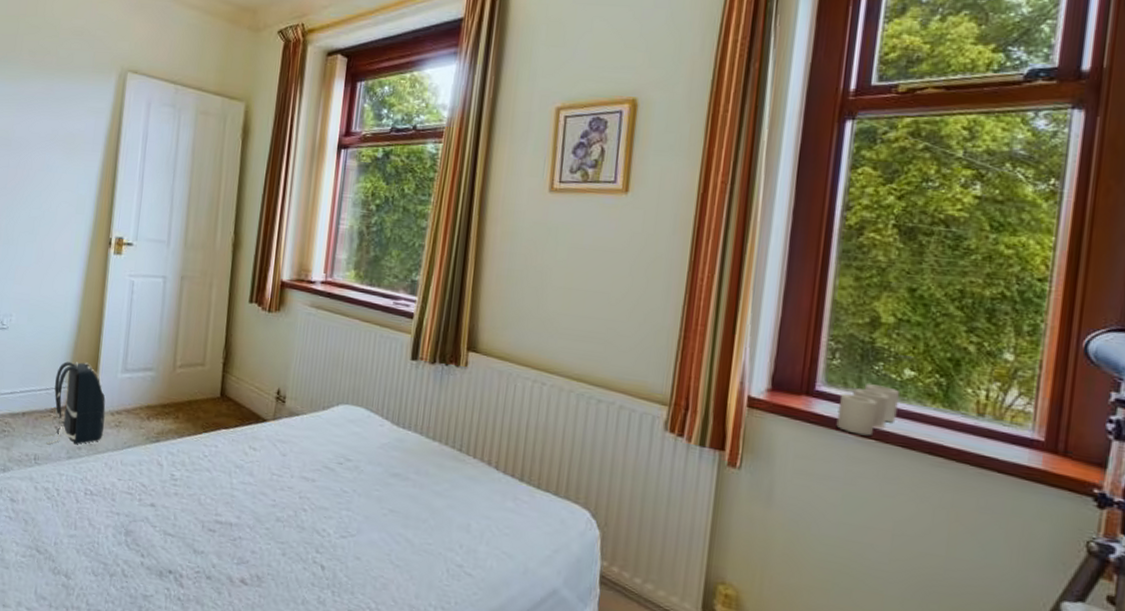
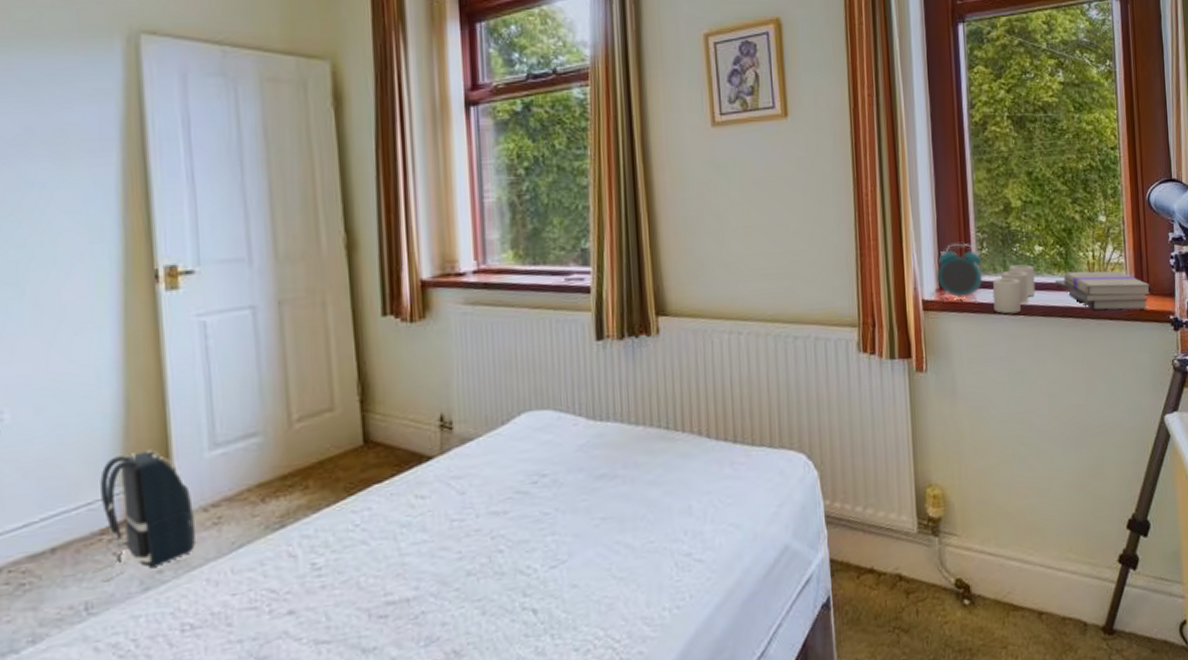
alarm clock: none [770,346,831,413] -> present [937,243,983,302]
books: none [926,405,1068,474] -> present [1055,270,1150,311]

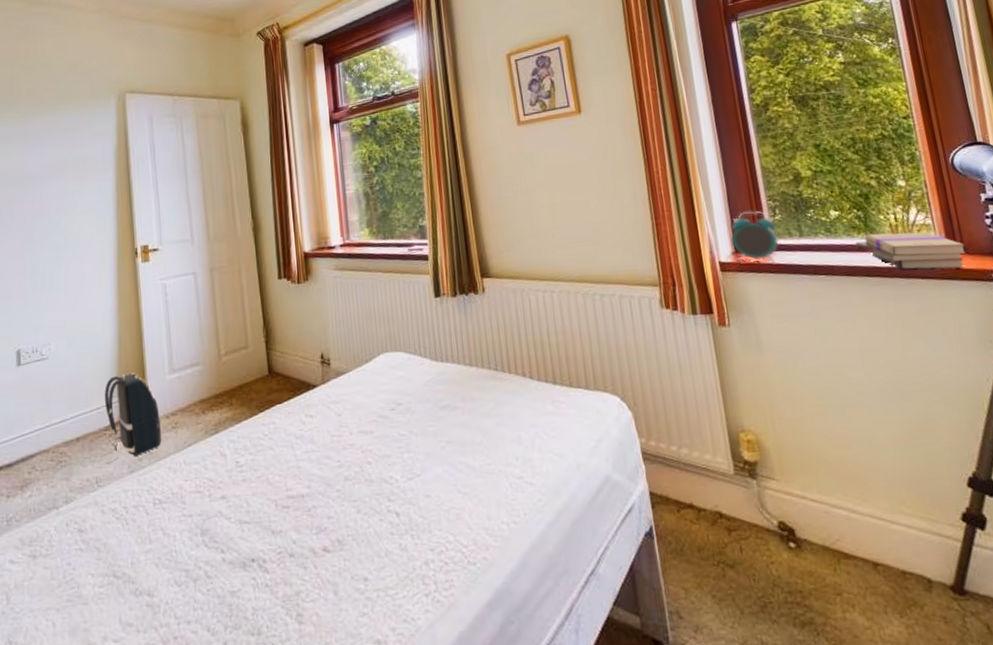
candle: present [992,264,1036,314] -> none [789,228,836,274]

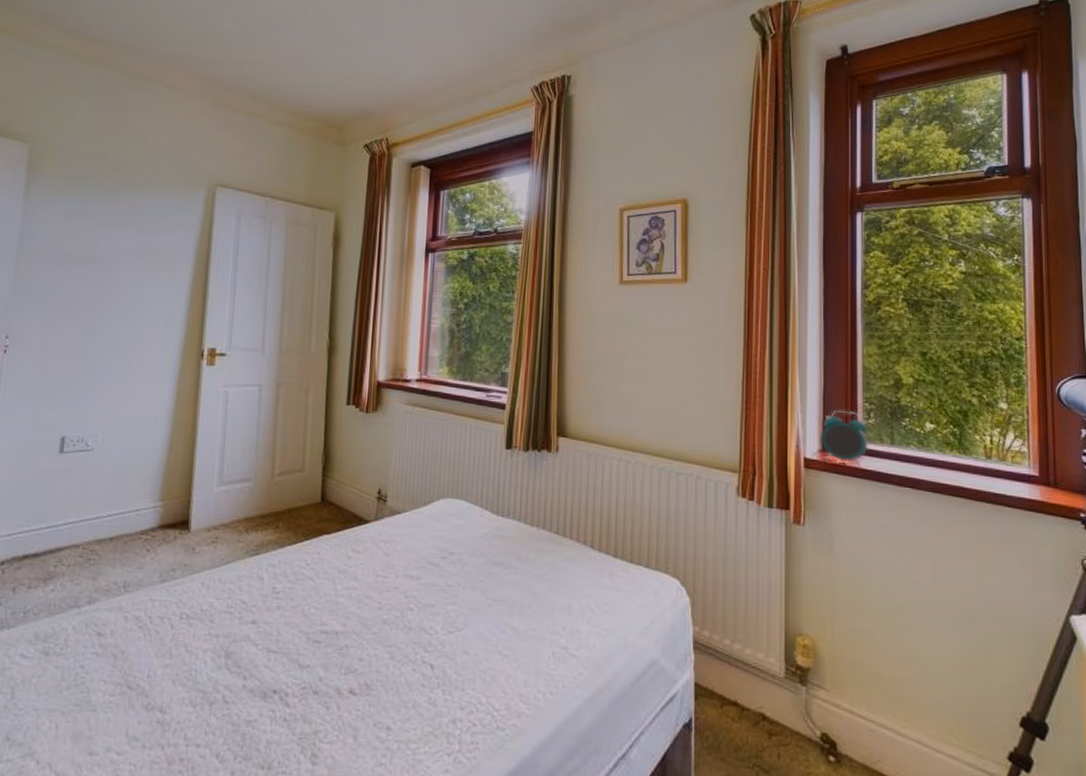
backpack: present [101,372,161,464] -> none [133,478,201,570]
books: present [856,231,966,270] -> none [947,452,1057,504]

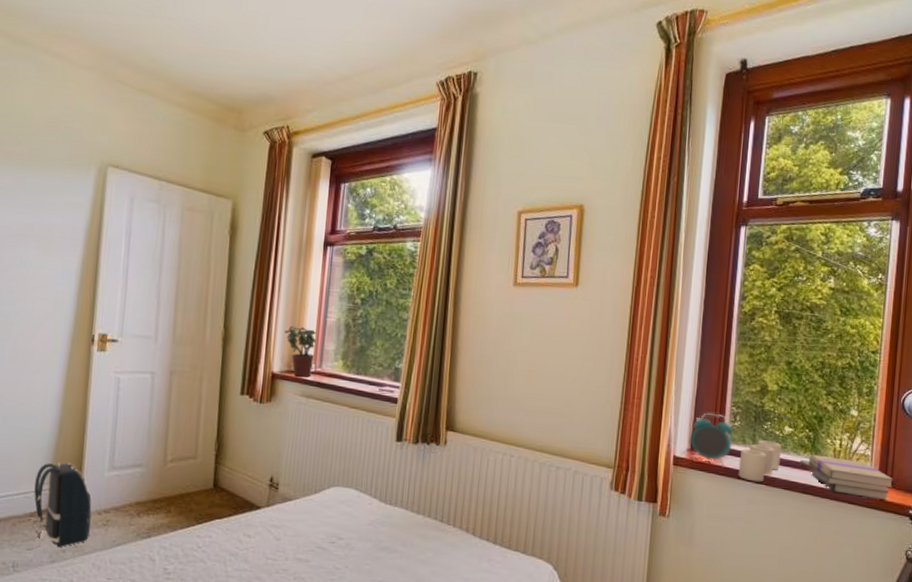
backpack: none [133,478,201,570] -> present [22,462,92,550]
potted plant: none [389,334,421,386] -> present [284,326,317,378]
candle: none [878,438,924,485] -> present [738,440,782,482]
books: none [947,452,1057,504] -> present [800,454,893,501]

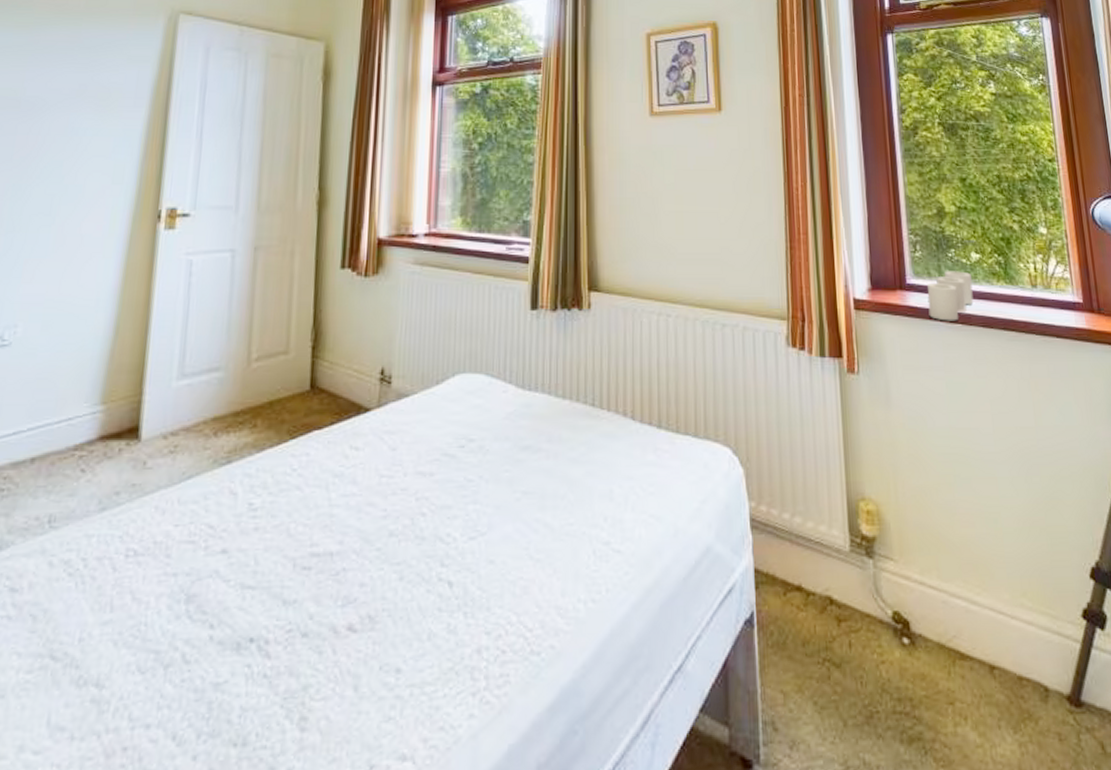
backpack: present [22,462,92,550] -> none [62,373,155,497]
potted plant: present [284,326,317,378] -> none [391,181,429,242]
alarm clock: present [690,412,733,466] -> none [869,244,917,305]
books: present [800,454,893,501] -> none [994,282,1101,331]

